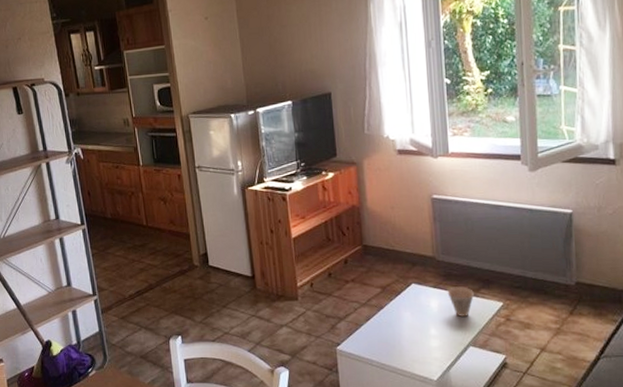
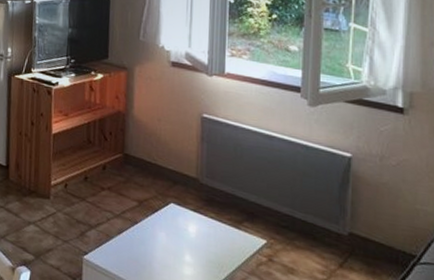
cup: present [447,286,474,317] -> none [207,214,236,248]

